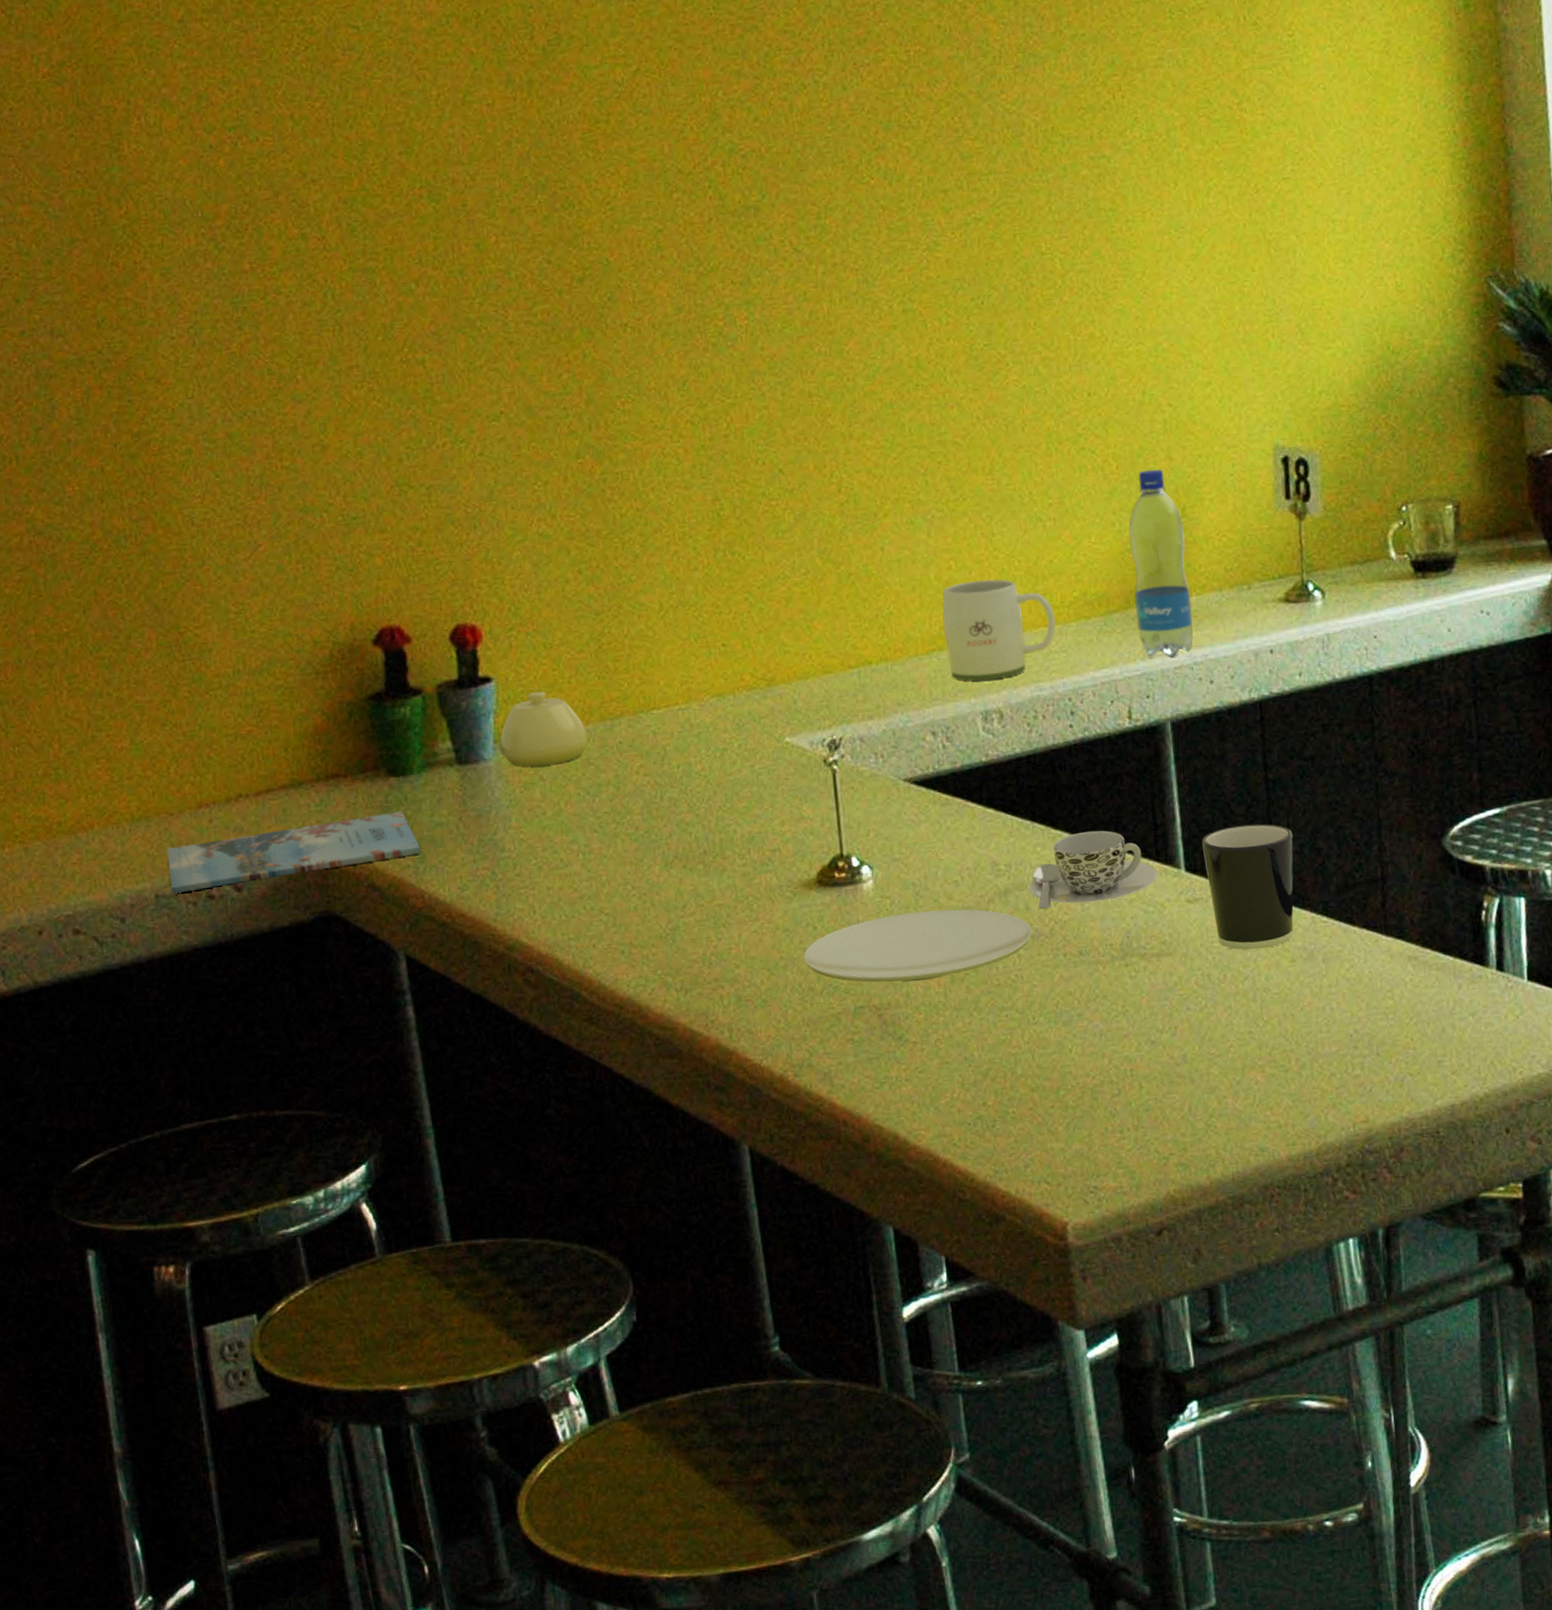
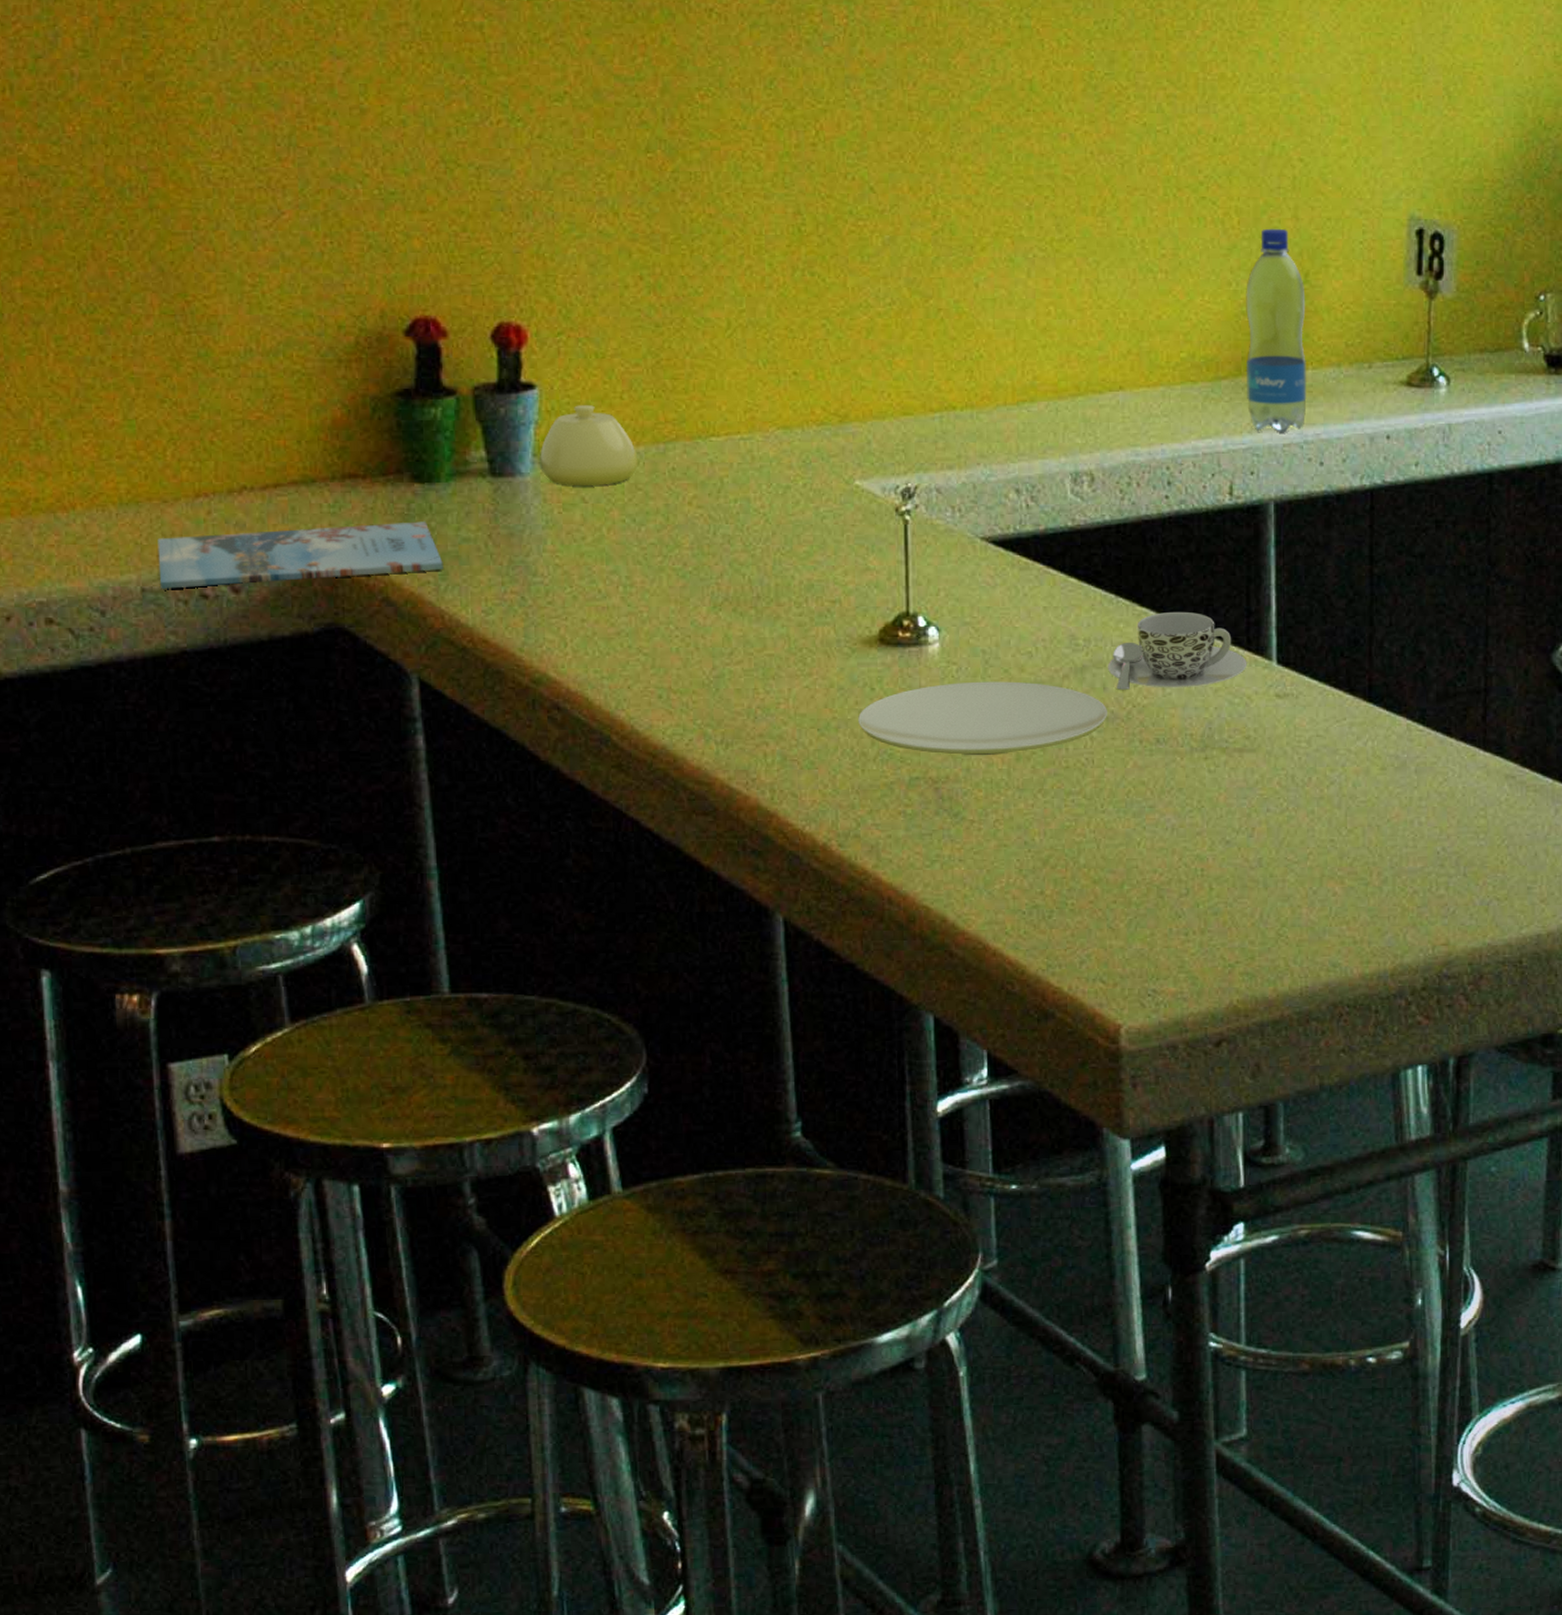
mug: present [942,579,1056,681] -> none [1037,330,1159,439]
mug: present [1201,824,1294,950] -> none [1296,620,1395,753]

